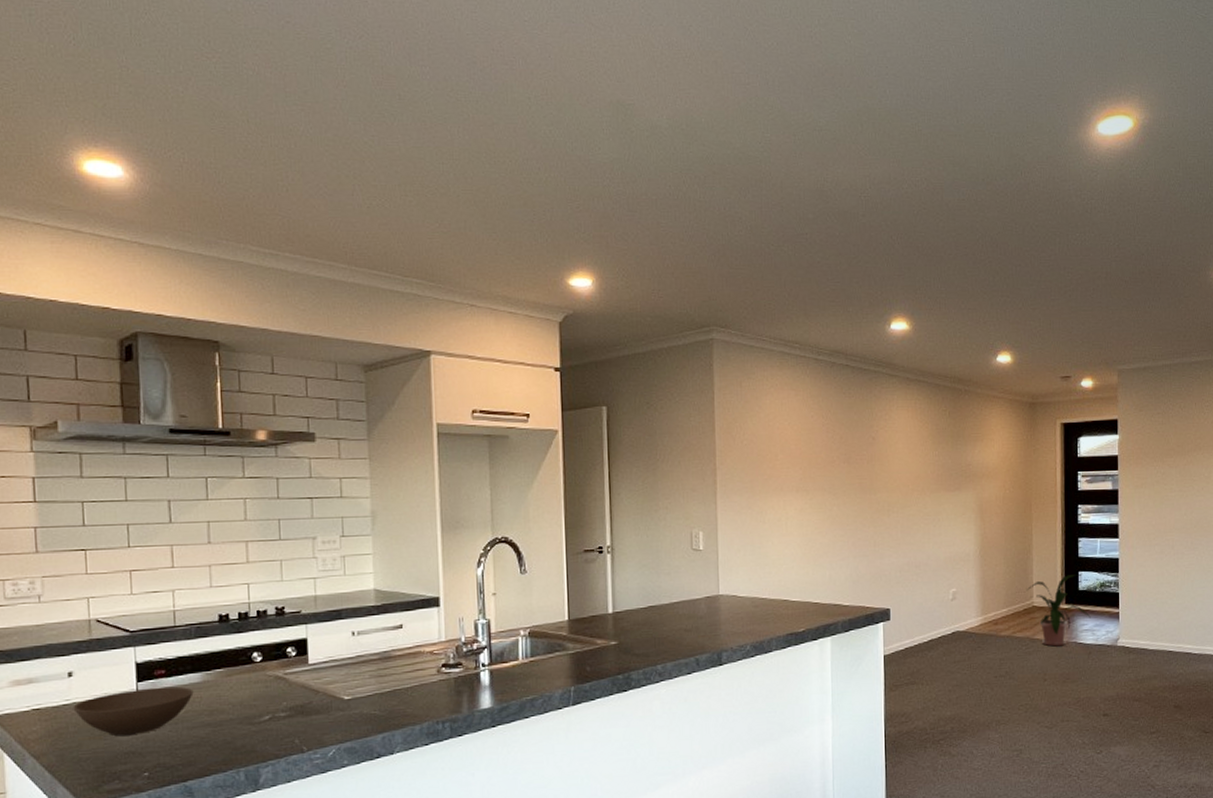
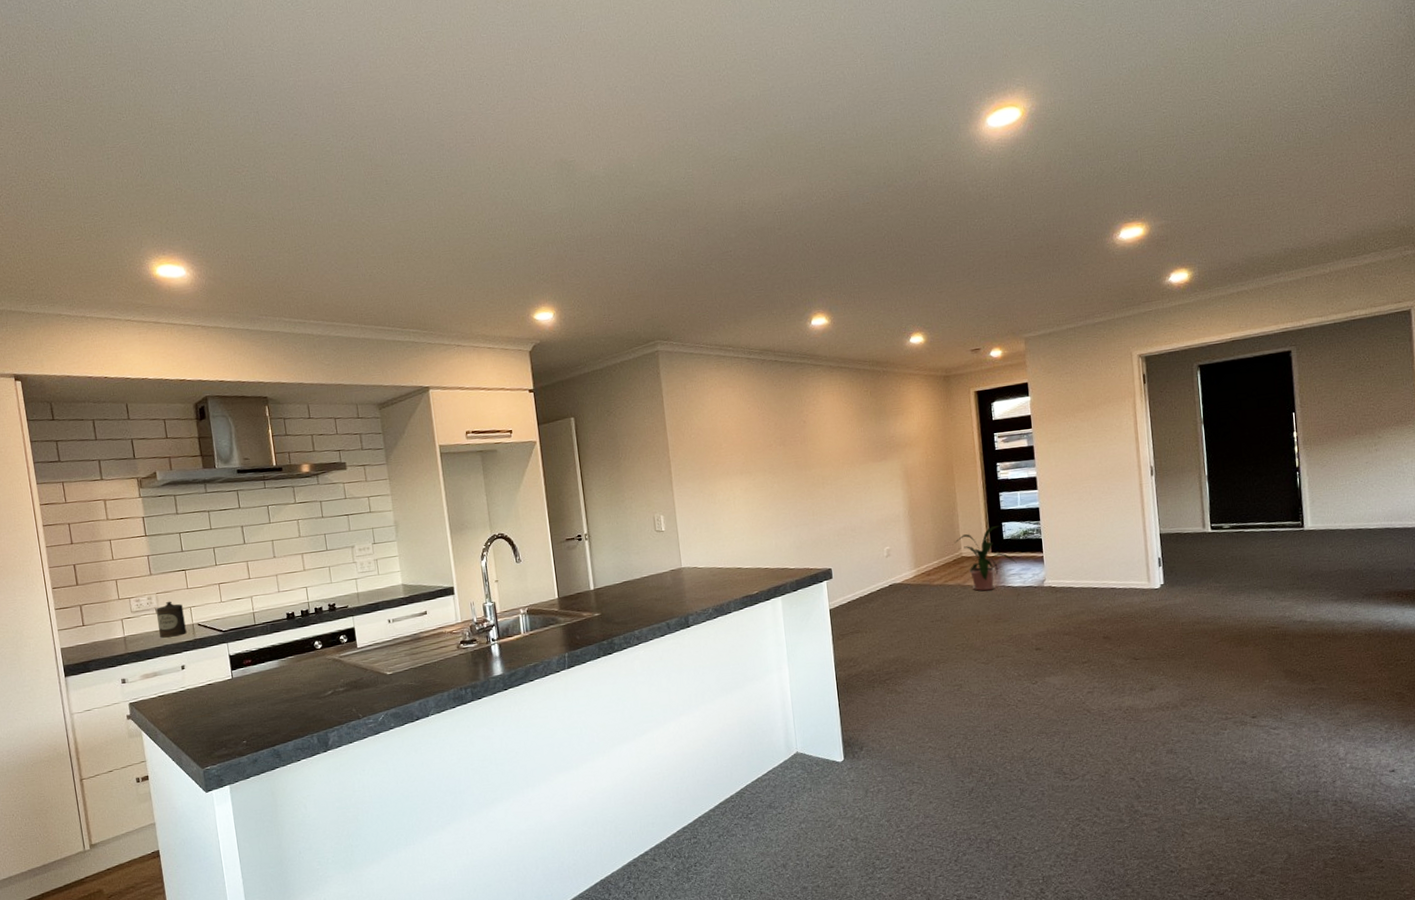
canister: none [38,588,80,635] -> present [155,601,187,638]
bowl: present [73,686,194,735] -> none [187,672,274,713]

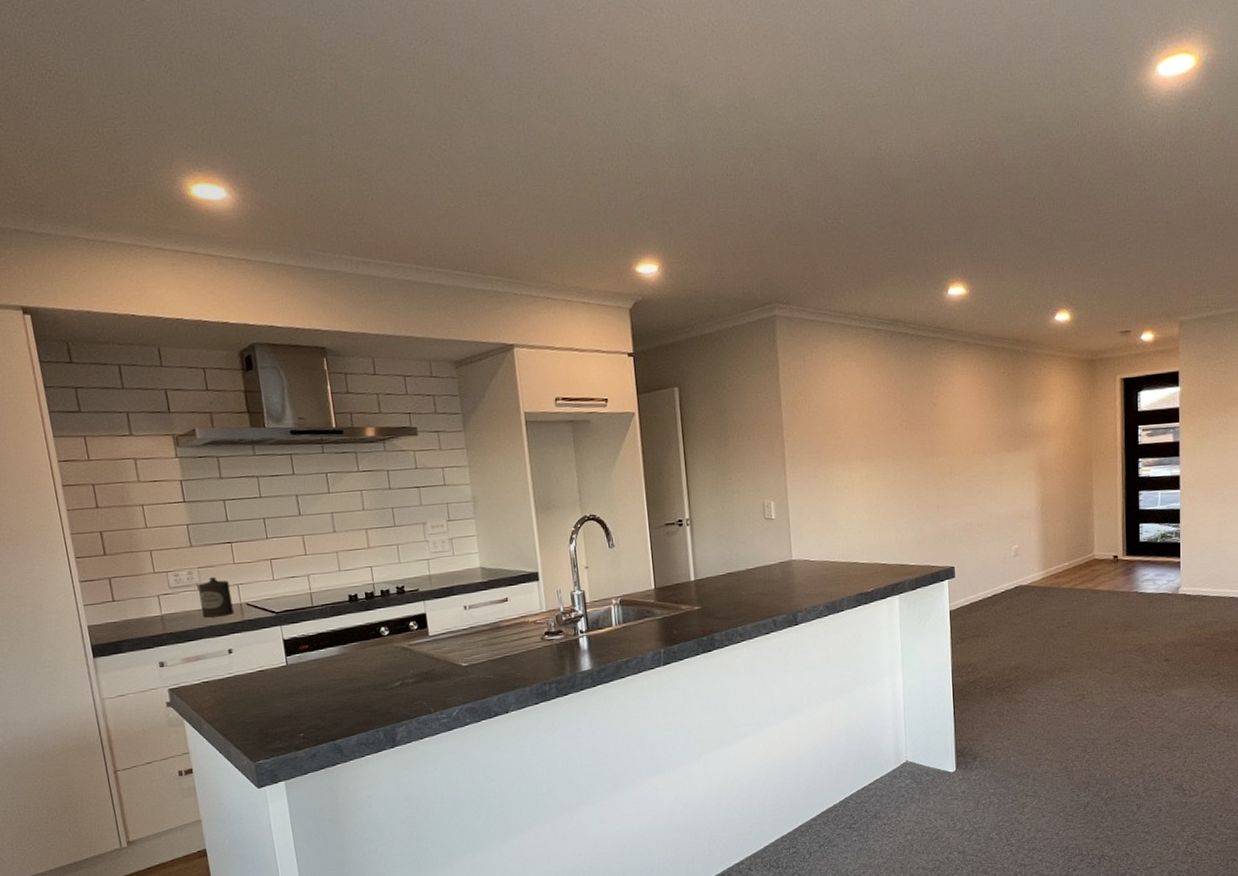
house plant: present [954,525,1017,592] -> none [1087,527,1152,597]

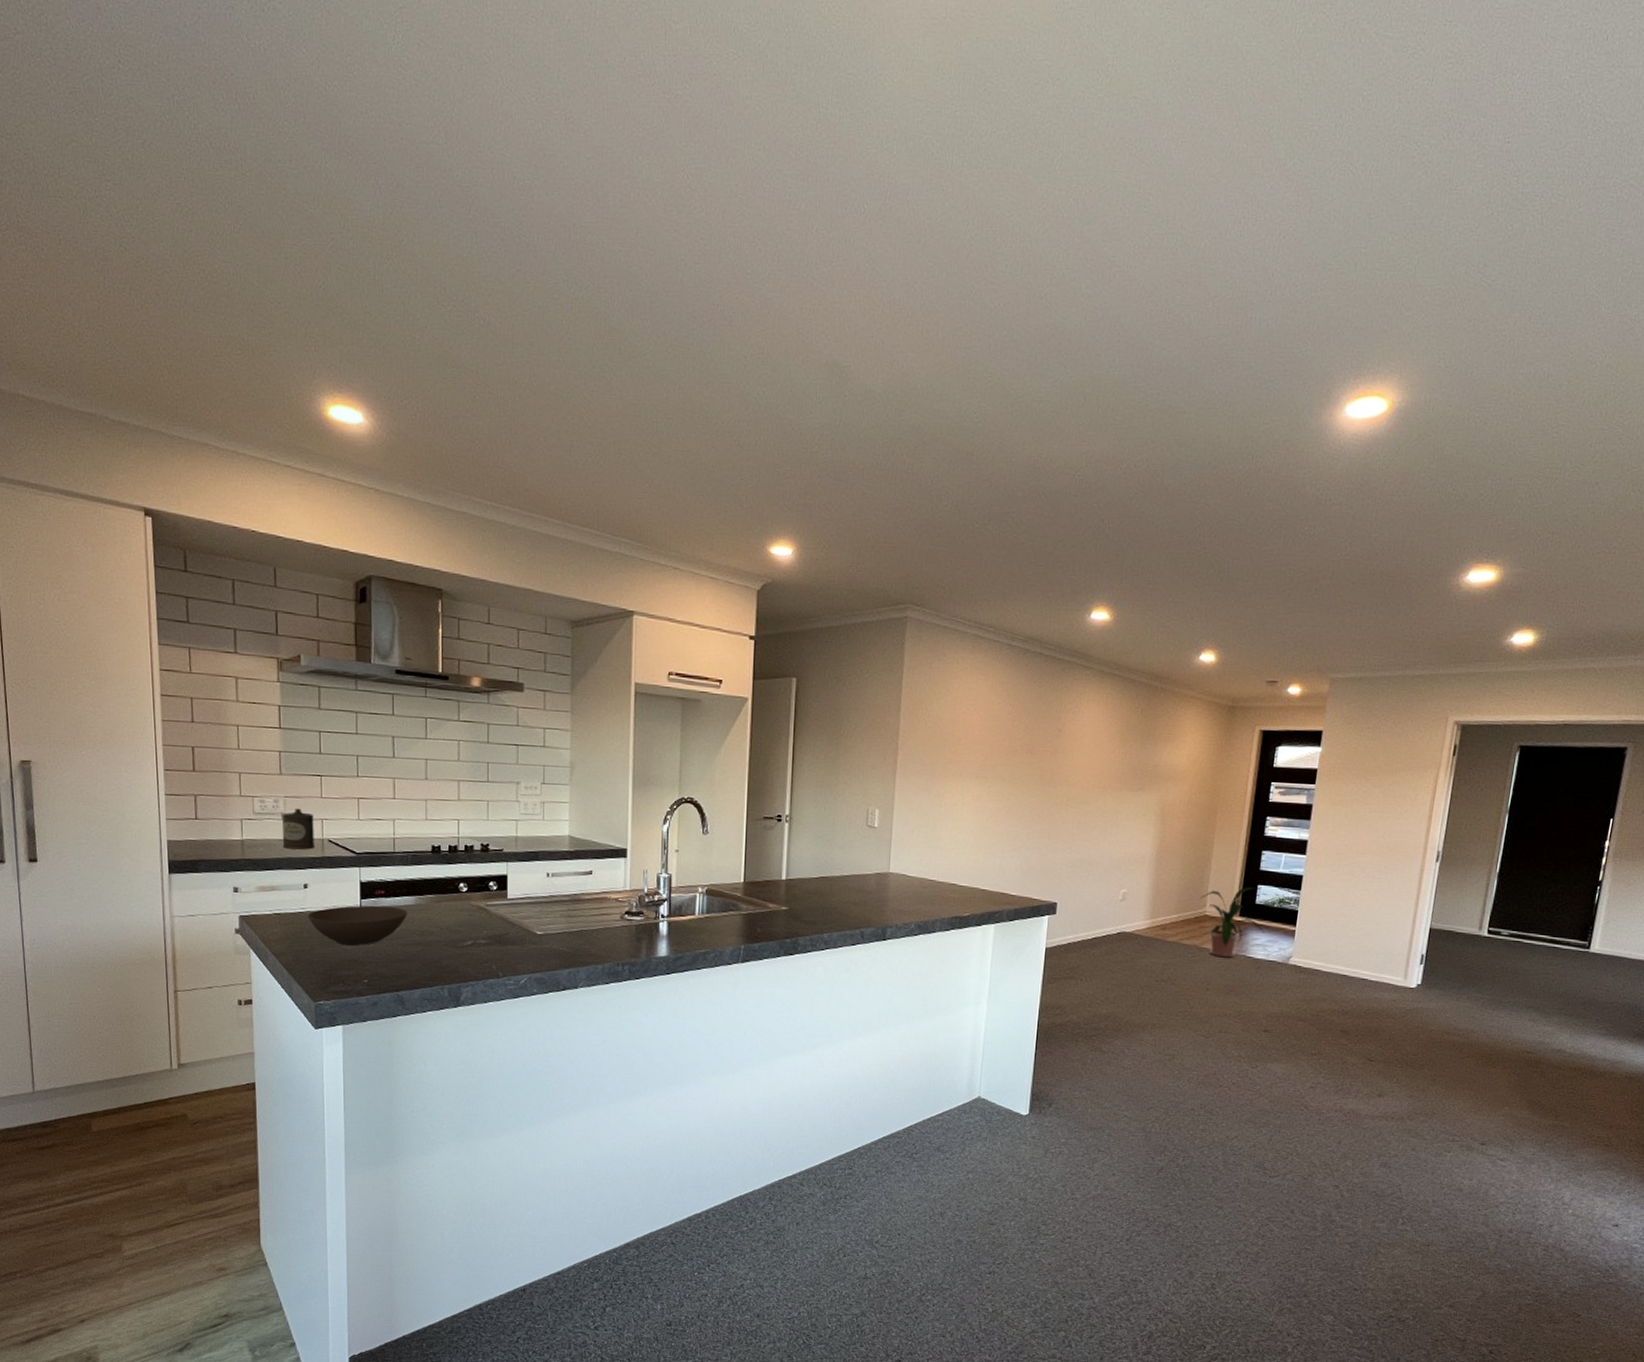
bowl: none [235,659,334,703] -> present [307,905,408,945]
house plant: none [1087,527,1152,597] -> present [1199,887,1265,958]

